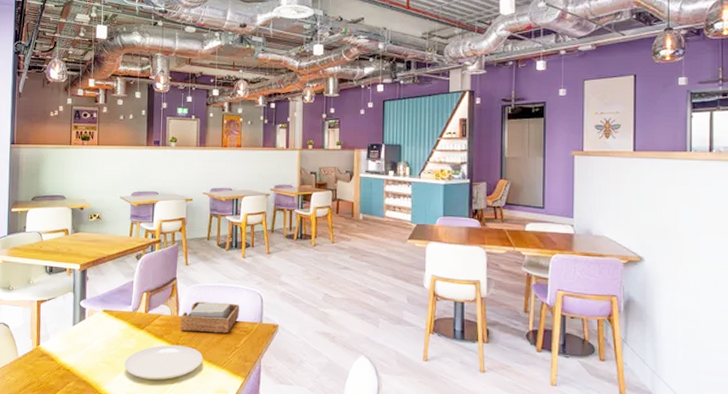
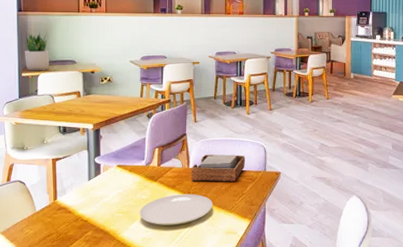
planter: none [15,166,40,207] -> present [24,32,50,71]

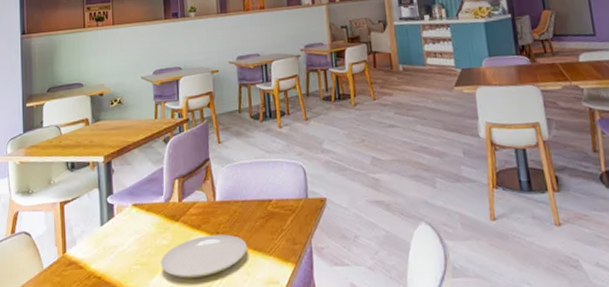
planter: present [24,32,50,71] -> none [28,55,55,100]
napkin holder: present [190,154,246,182] -> none [217,179,282,217]

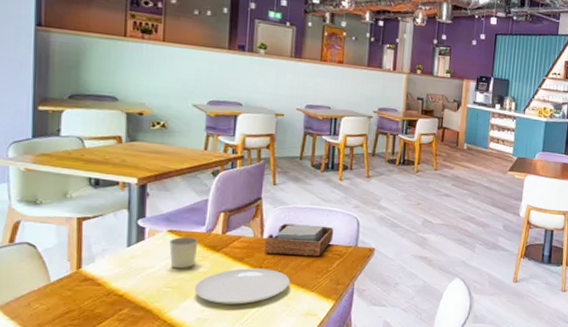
cup: none [135,208,159,244] -> present [169,236,199,269]
napkin holder: none [217,179,282,217] -> present [264,223,334,257]

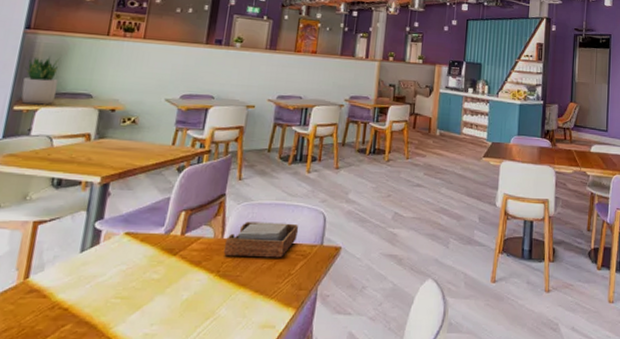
planter: none [43,56,81,106] -> present [21,56,59,105]
cup: present [169,236,199,269] -> none [123,239,156,276]
plate: present [194,268,290,305] -> none [144,273,249,316]

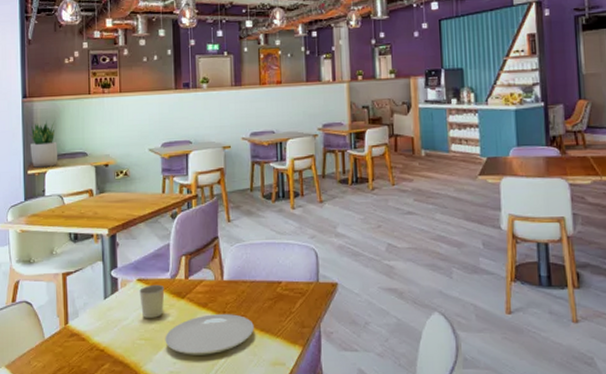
cup: none [123,239,156,276] -> present [139,284,165,319]
plate: none [144,273,249,316] -> present [165,314,254,355]
napkin holder: present [223,221,299,258] -> none [225,261,293,297]

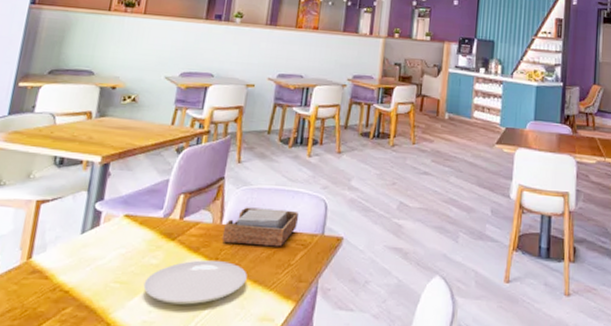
planter: present [29,121,58,168] -> none [26,32,62,82]
cup: present [139,284,165,319] -> none [122,222,155,260]
napkin holder: none [225,261,293,297] -> present [221,207,299,247]

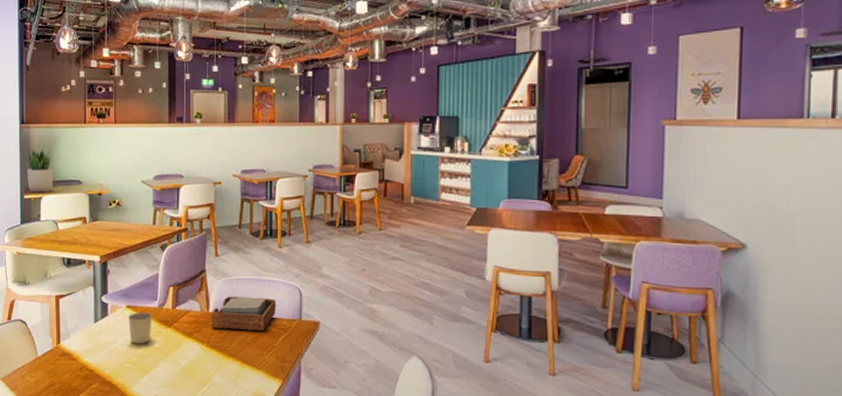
planter: none [26,32,62,82] -> present [26,148,54,193]
cup: none [122,222,155,260] -> present [128,312,152,345]
plate: present [143,260,247,305] -> none [151,344,237,382]

